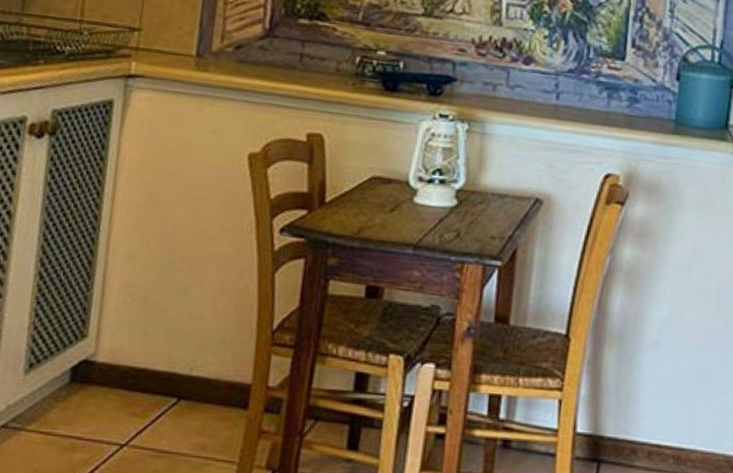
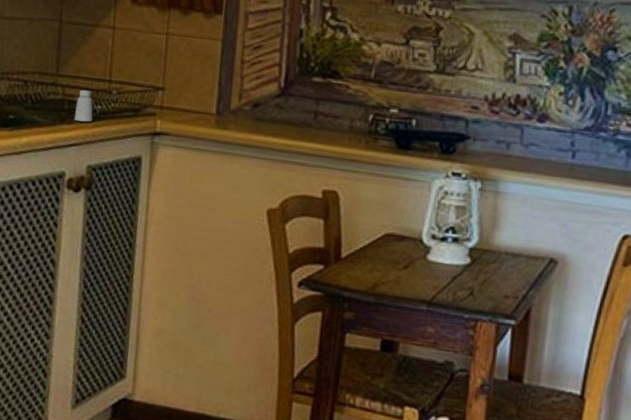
saltshaker: none [39,29,61,64] -> present [74,89,93,122]

